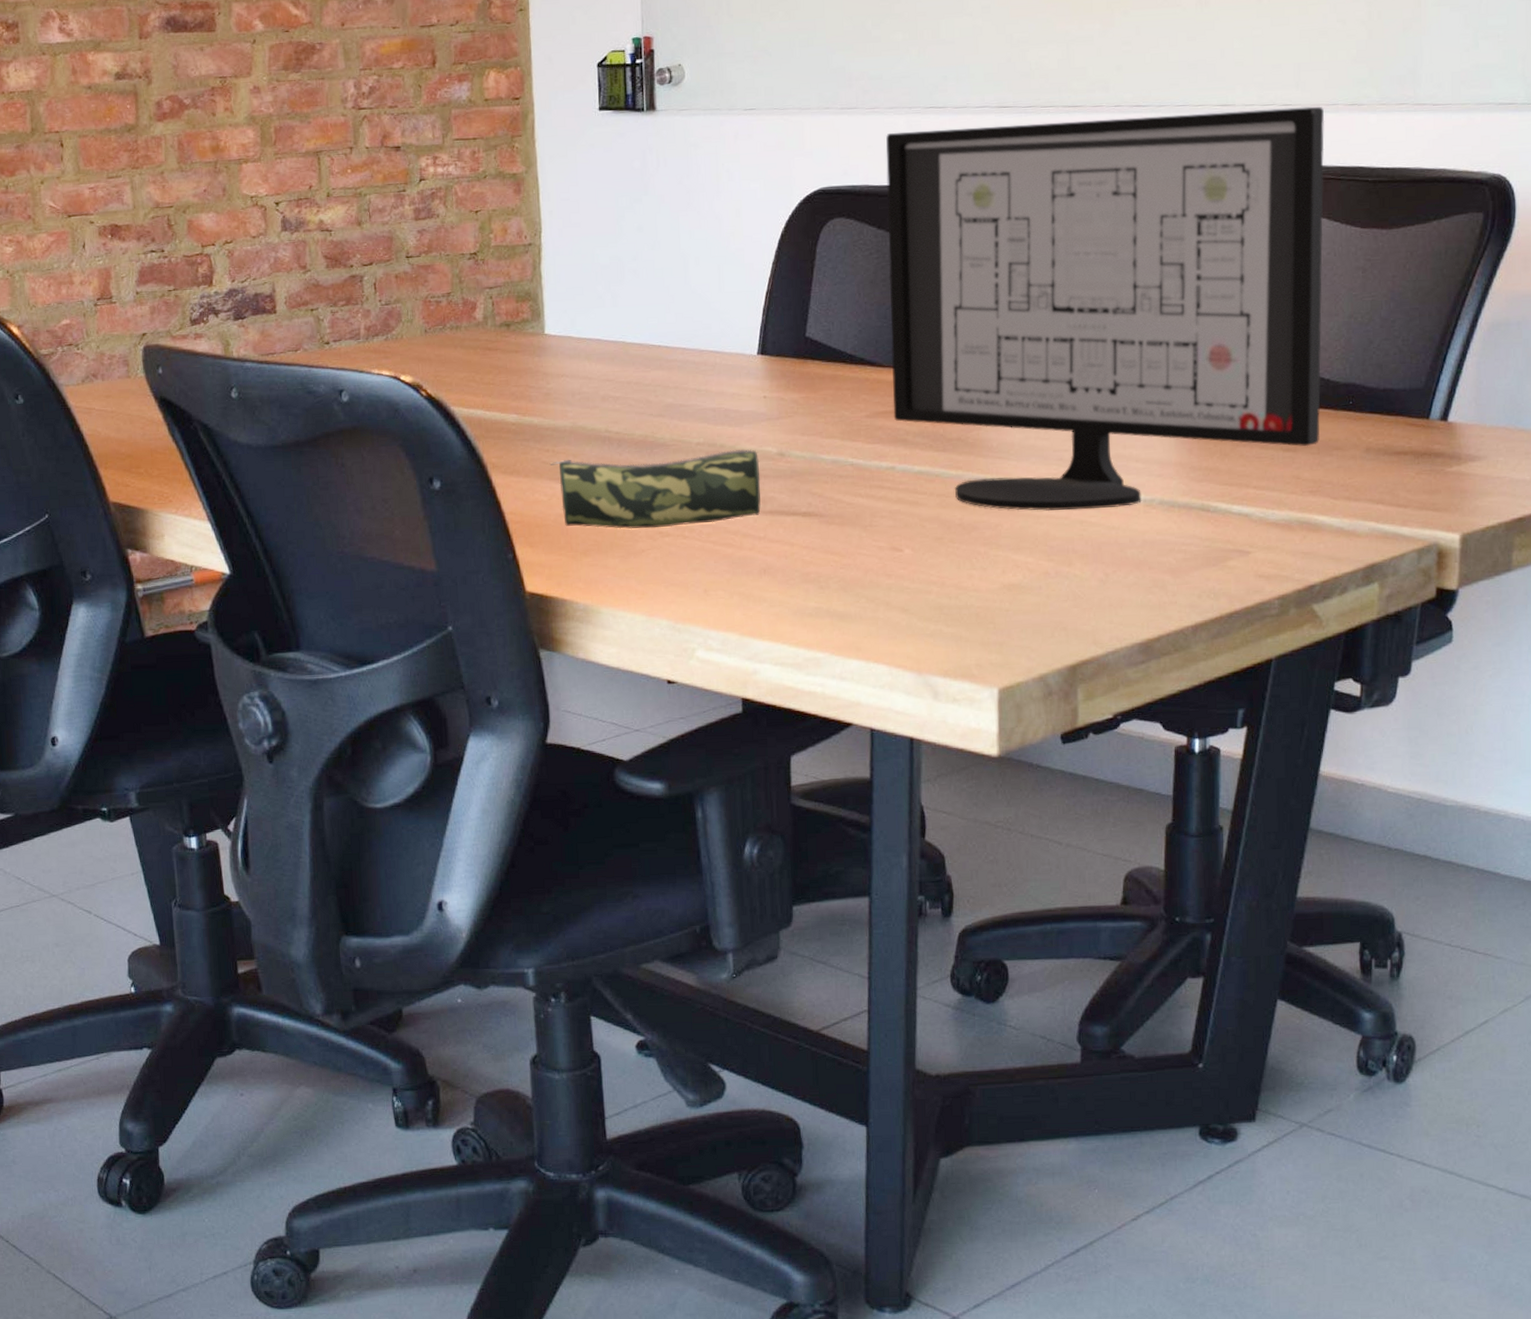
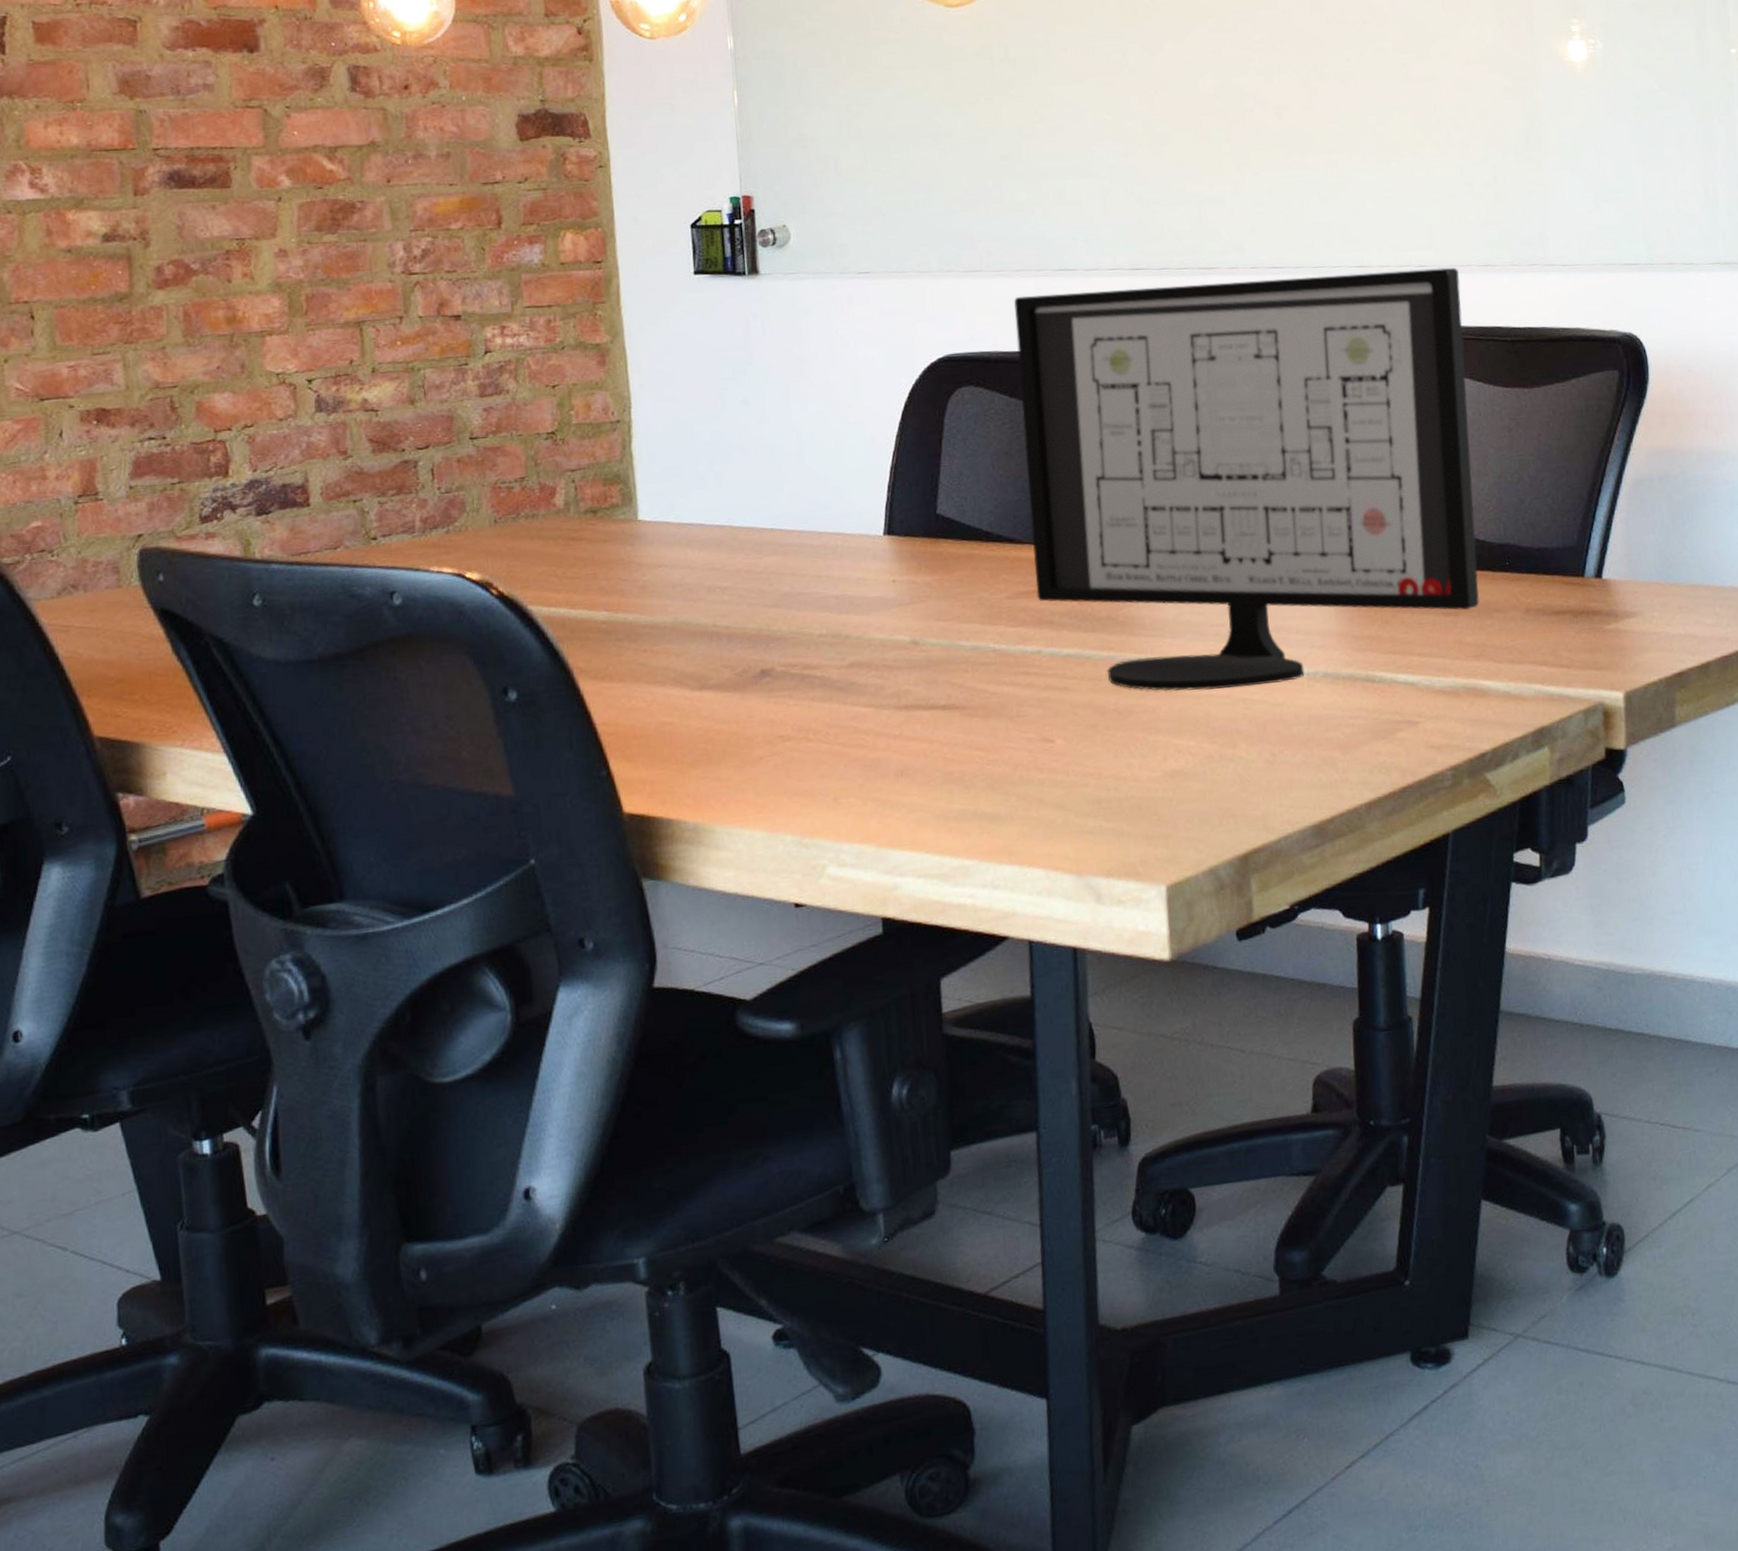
pencil case: present [549,449,761,530] -> none [648,639,895,736]

